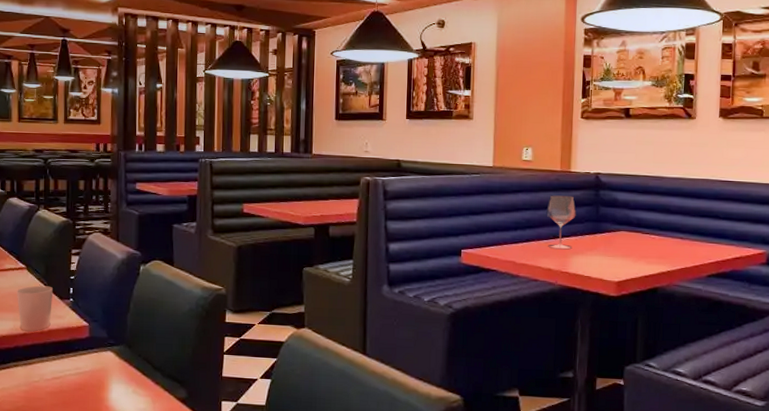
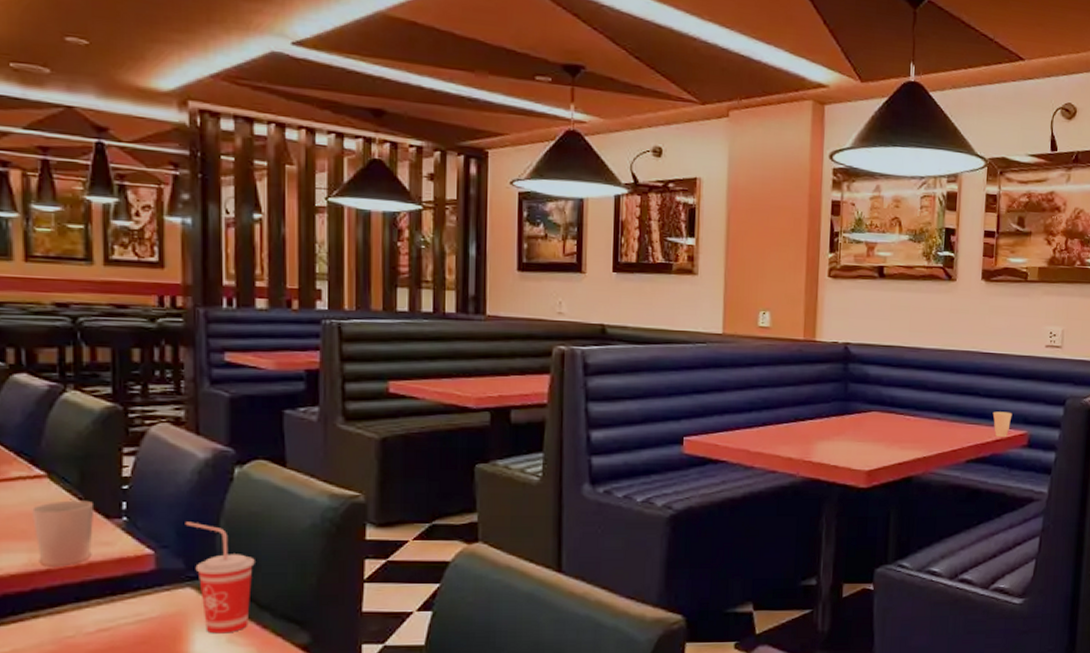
beverage cup: none [108,303,152,386] -> present [185,522,255,634]
wine glass: present [546,195,576,250] -> none [786,369,822,435]
cup: none [732,232,751,256] -> present [992,411,1013,438]

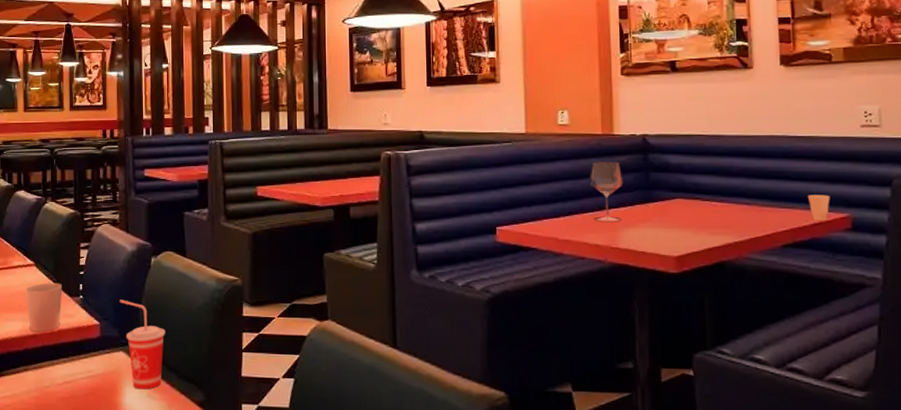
wine glass: none [786,369,822,435] -> present [589,162,623,222]

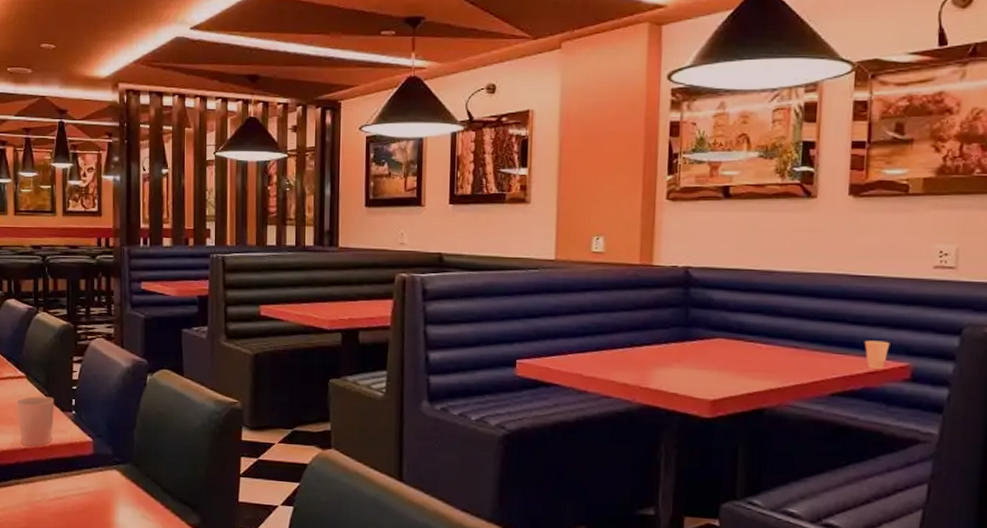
beverage cup: present [119,300,166,390] -> none [113,417,161,510]
wine glass: present [589,162,623,222] -> none [621,294,660,361]

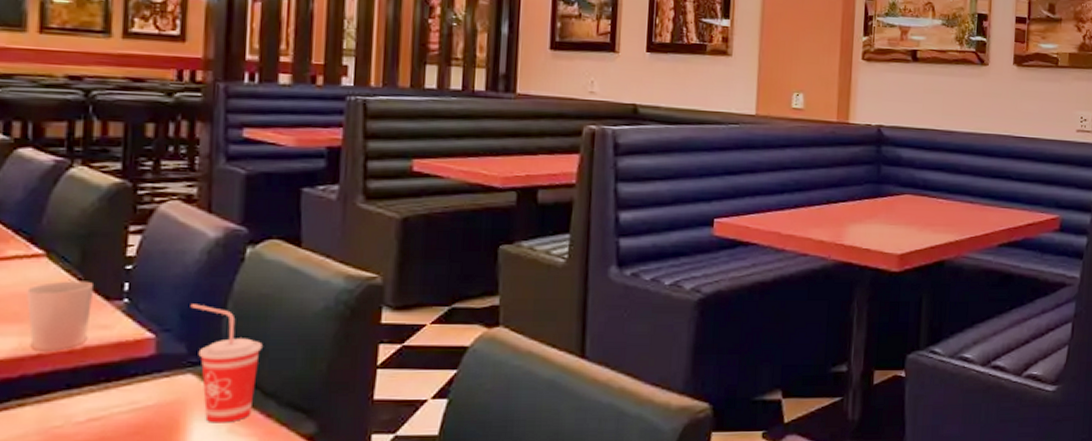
beverage cup: none [113,417,161,510] -> present [190,304,263,423]
cup: present [864,340,890,370] -> none [1024,195,1044,222]

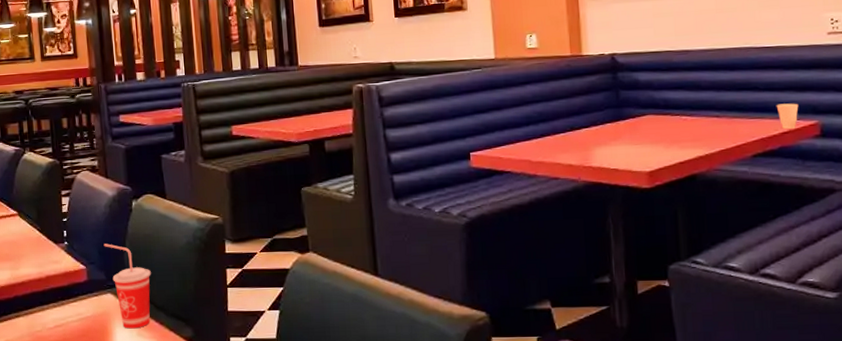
cup: present [26,281,95,352] -> none [11,231,48,280]
cup: none [1024,195,1044,222] -> present [776,103,799,130]

